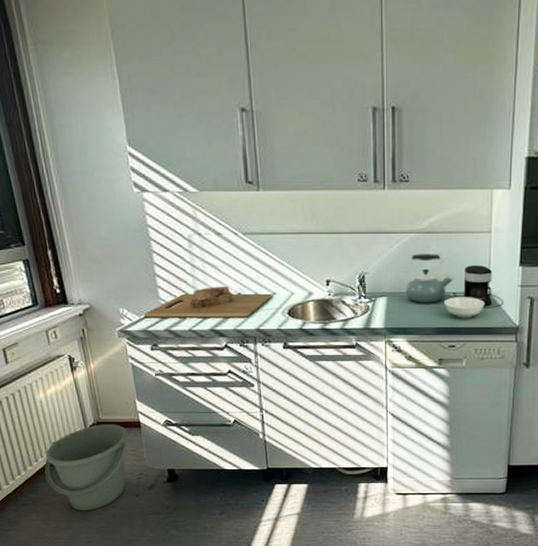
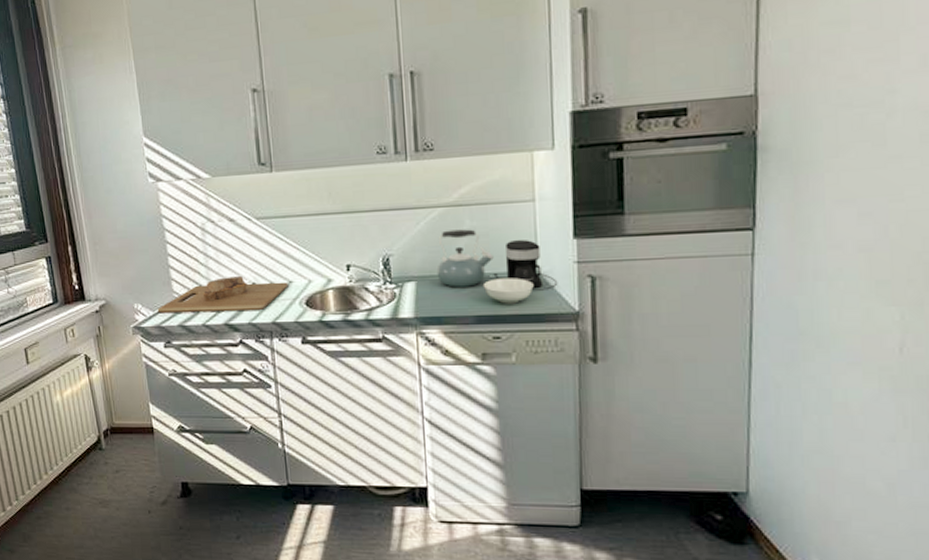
bucket: present [44,424,129,511] -> none [59,429,141,528]

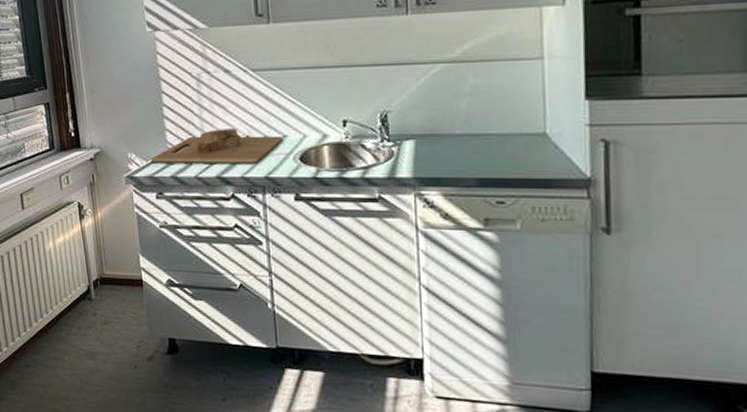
kettle: present [436,229,494,288] -> none [437,86,498,147]
bowl: present [482,278,534,304] -> none [486,139,541,167]
coffee maker: present [493,240,558,291] -> none [497,100,568,154]

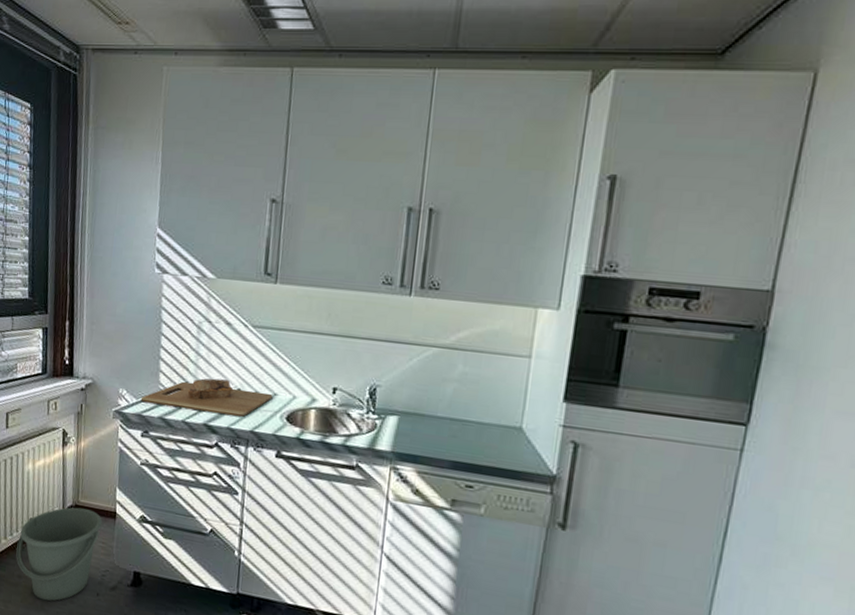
bucket: none [49,280,130,381] -> present [16,507,102,602]

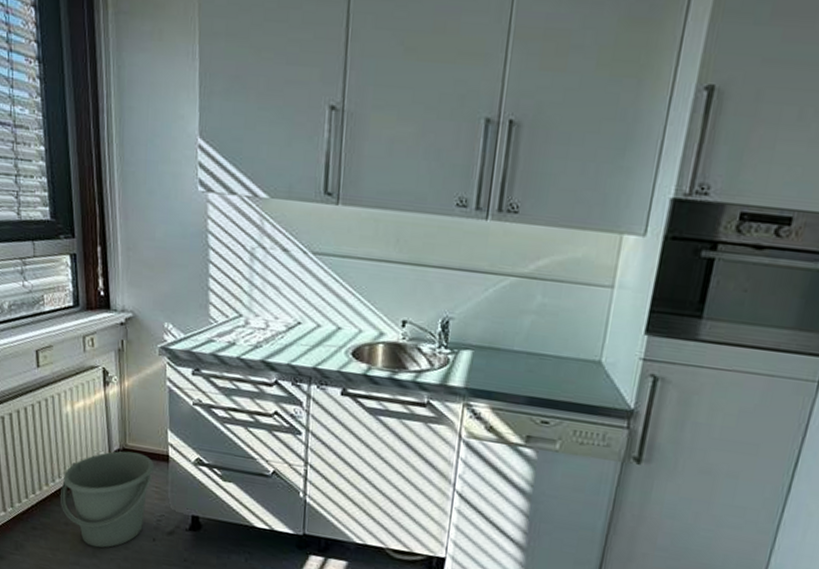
cutting board: present [140,378,273,417] -> none [189,310,337,352]

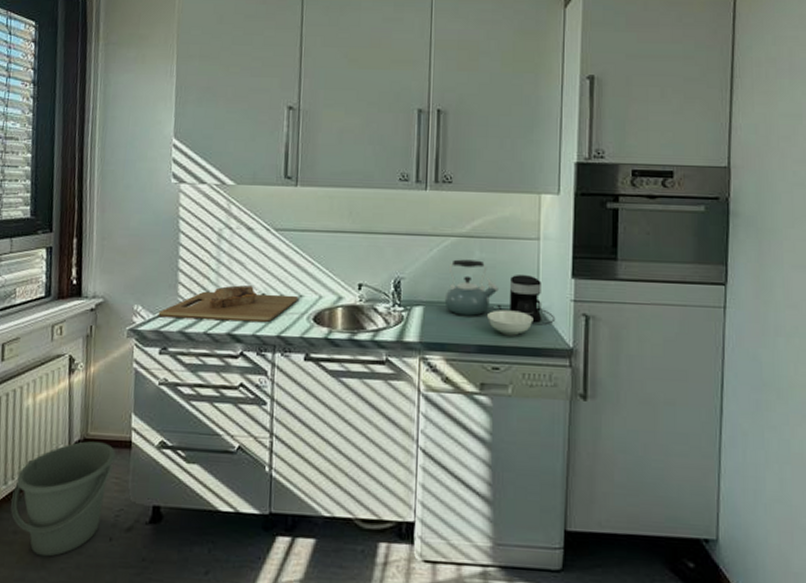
cutting board: none [189,310,337,352] -> present [158,285,299,322]
kettle: none [496,302,559,366] -> present [444,259,499,316]
bowl: none [541,361,594,391] -> present [486,310,533,336]
coffee maker: none [554,325,620,383] -> present [497,275,556,325]

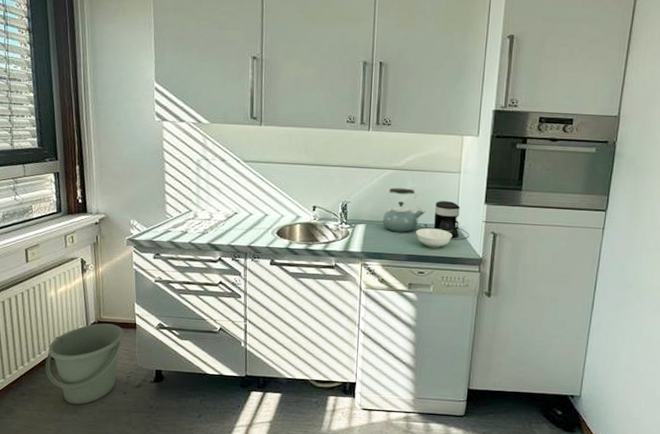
cutting board: present [158,285,299,322] -> none [151,205,265,235]

